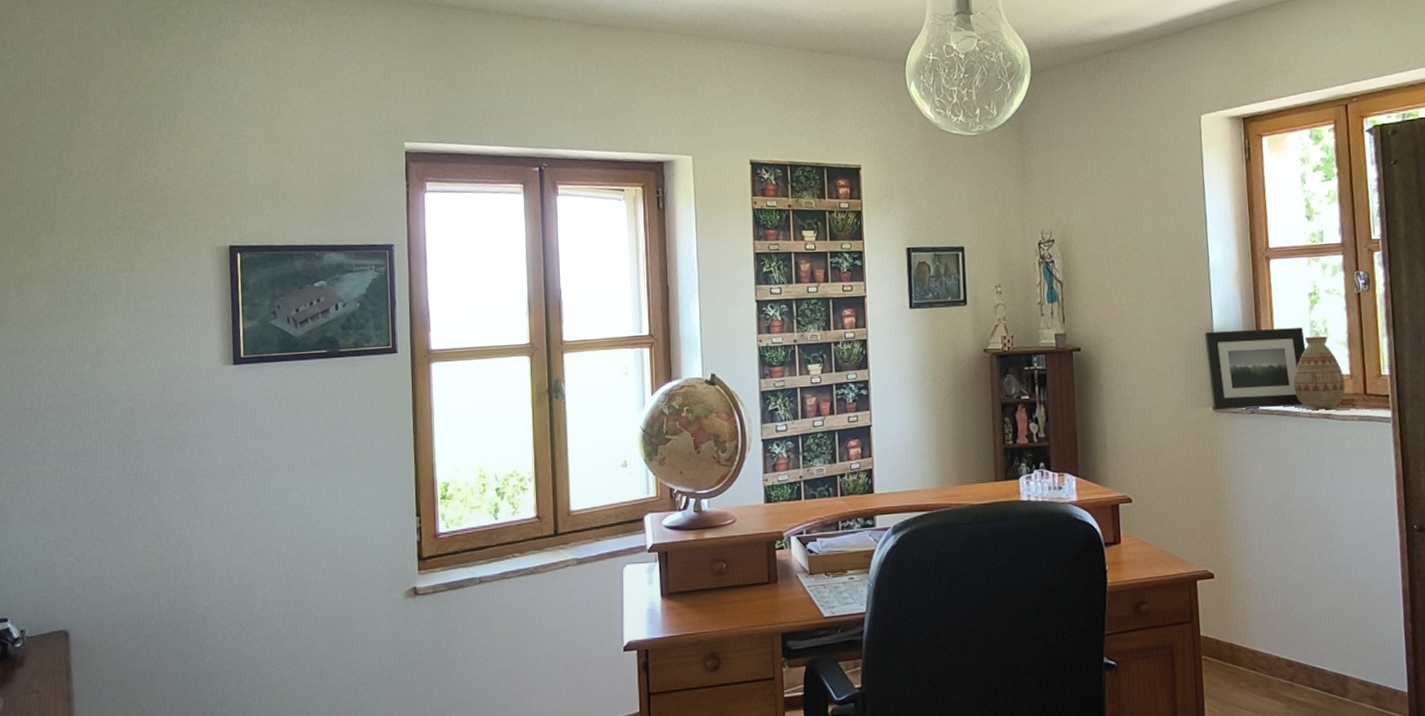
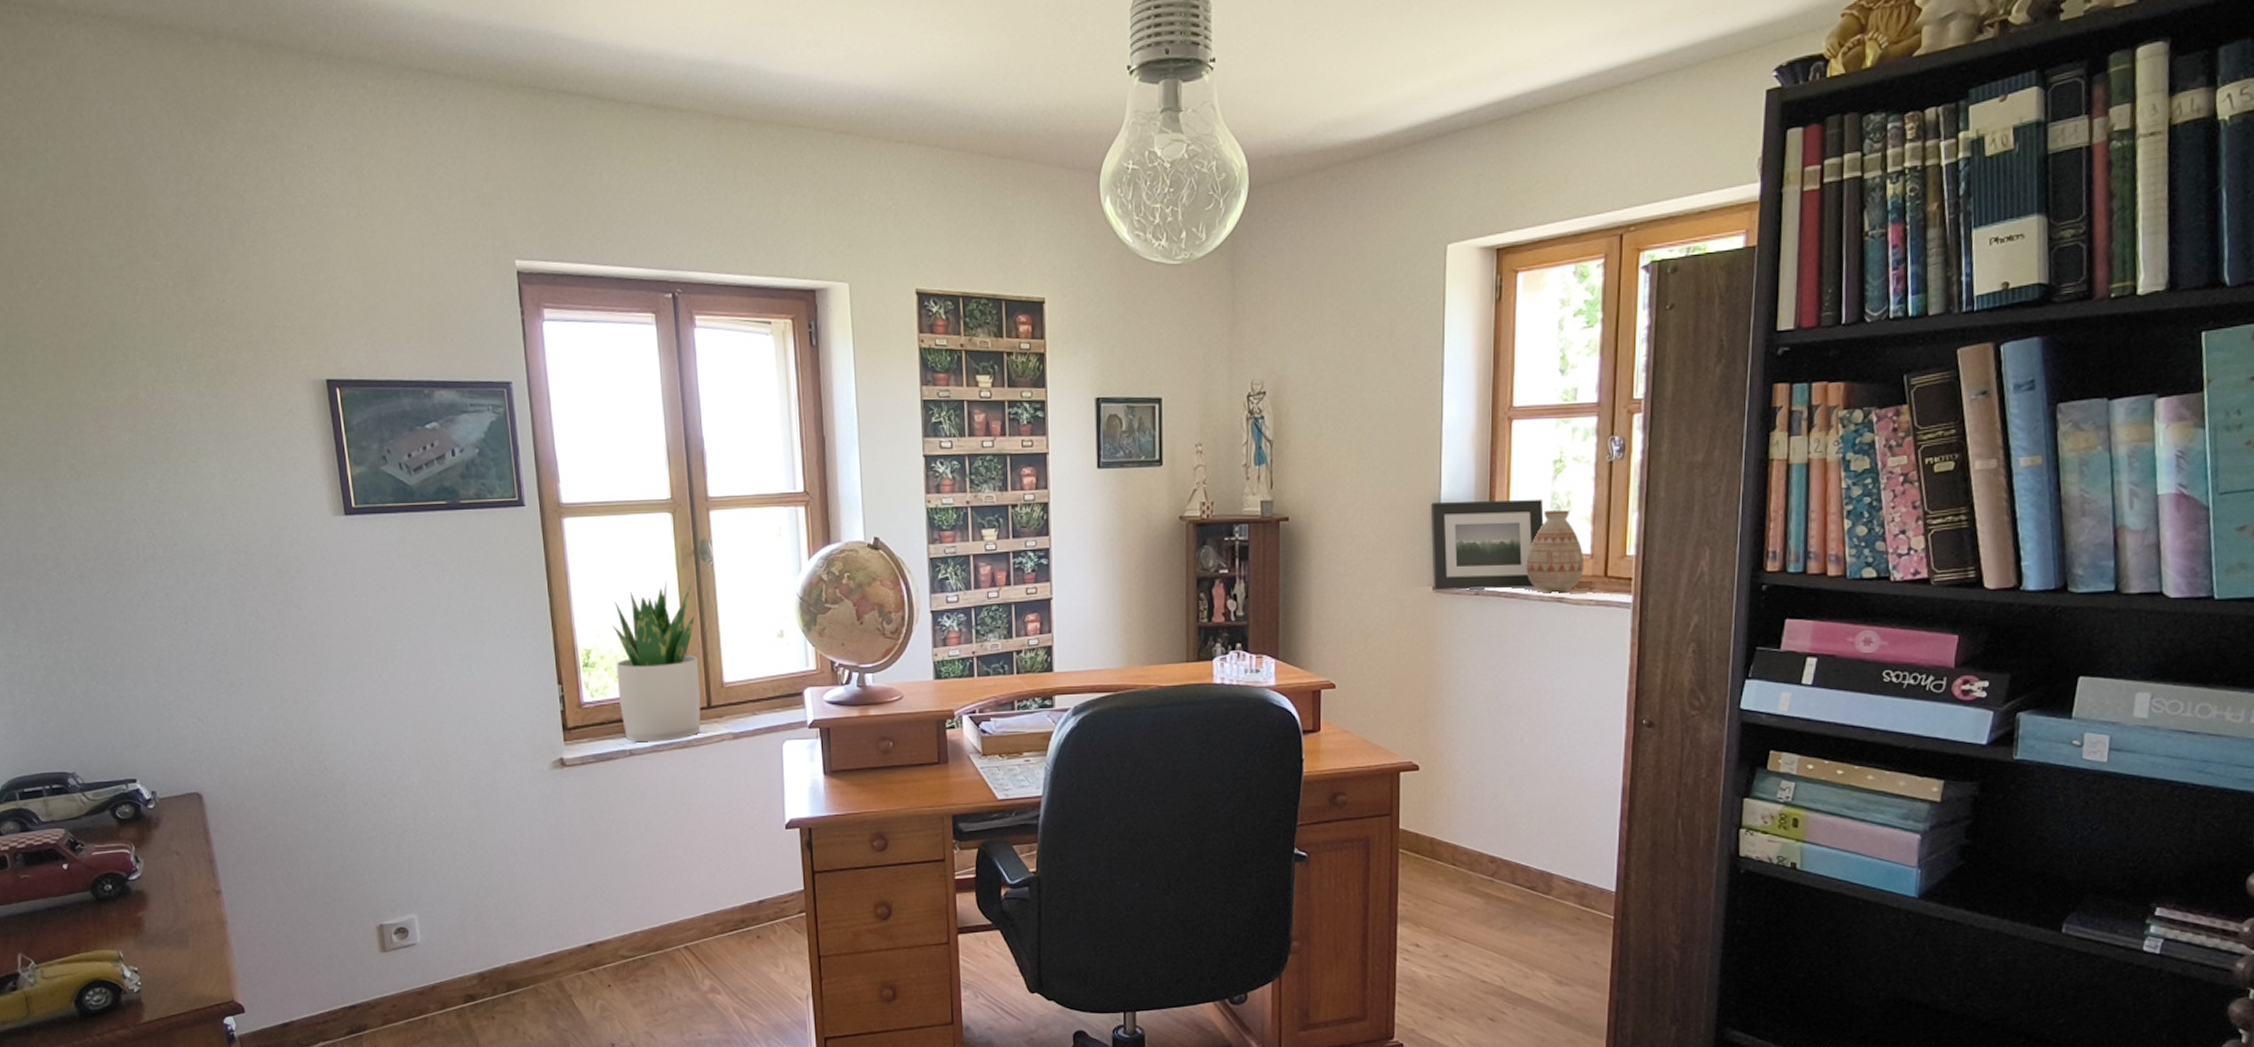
planter: none [470,418,548,570] -> present [612,581,701,743]

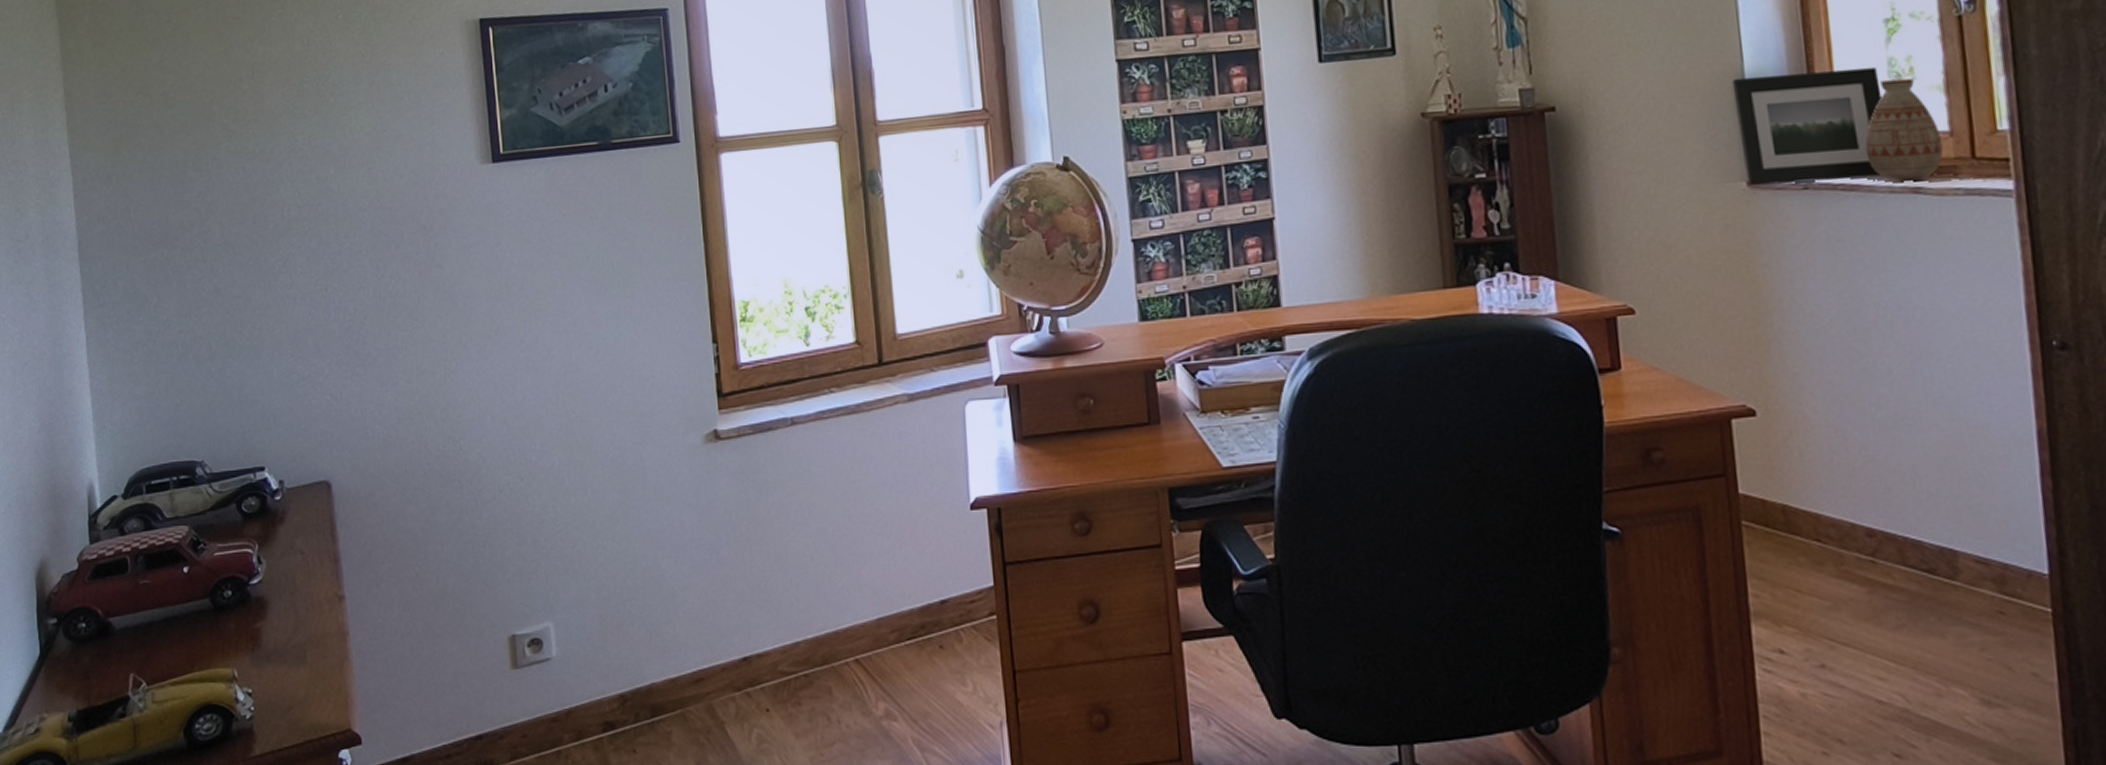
planter: present [612,581,701,743] -> none [772,218,872,409]

